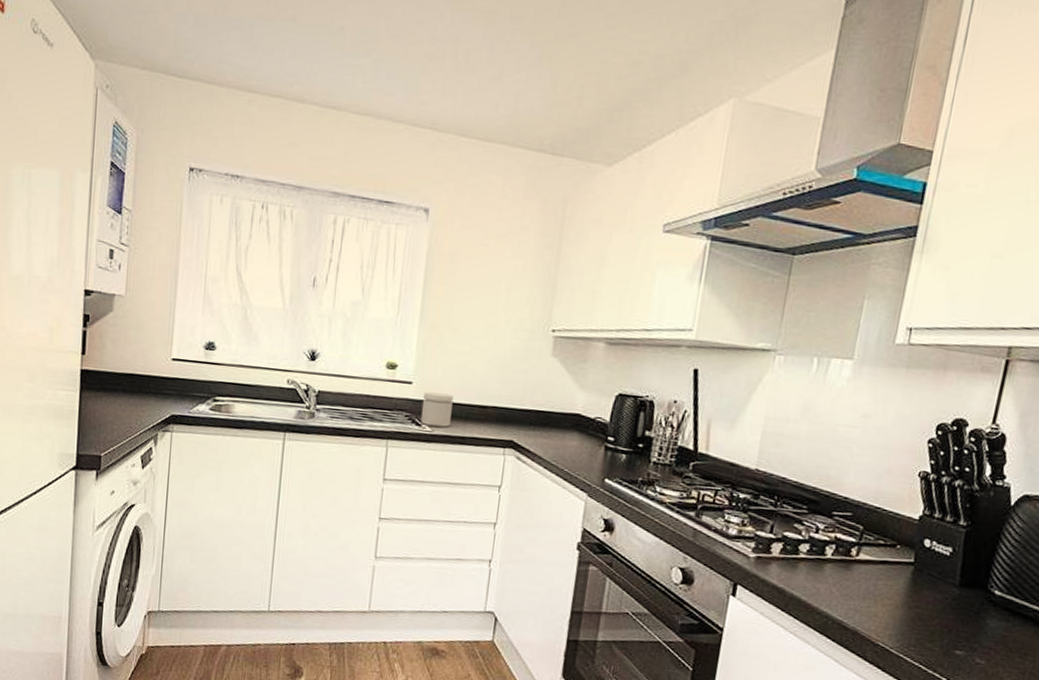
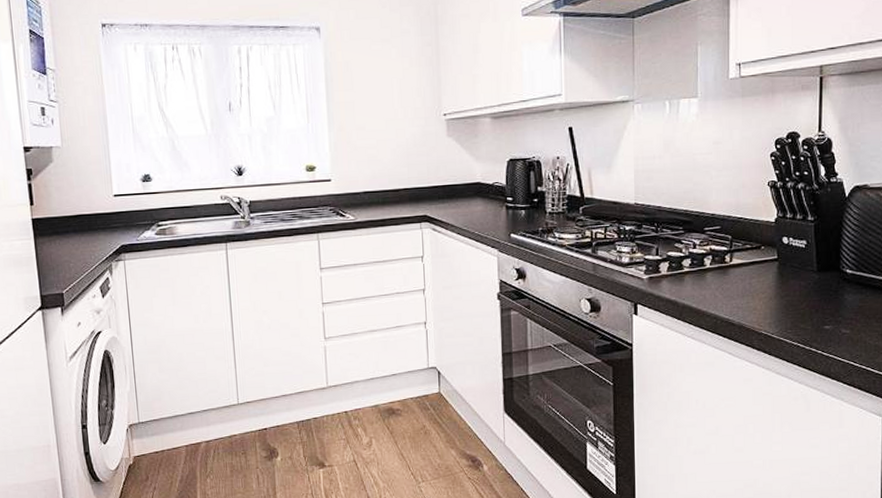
jar: present [420,391,454,427] -> none [342,184,370,215]

